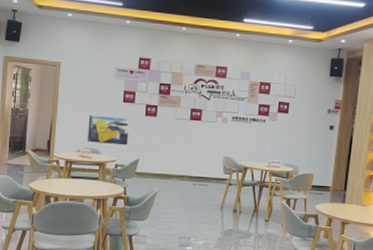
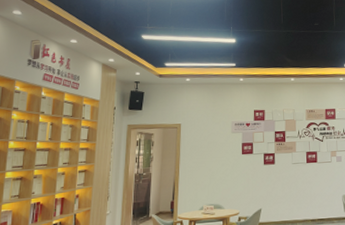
wall art: present [88,115,130,146] -> none [210,169,250,199]

